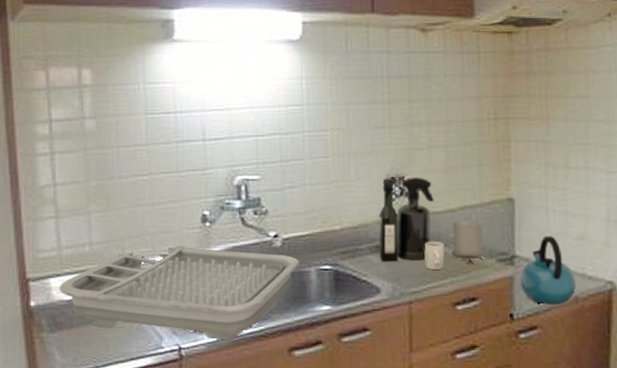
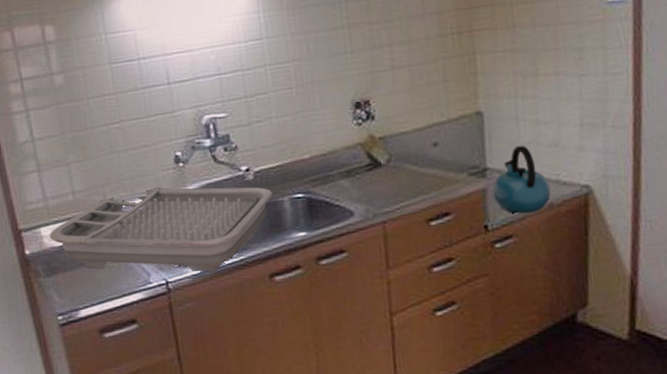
bottle: present [378,178,399,261] -> none [347,103,369,185]
spray bottle: present [396,177,435,260] -> none [364,99,402,182]
mug: present [424,241,445,270] -> none [394,161,416,189]
canister: present [444,216,496,264] -> none [413,133,466,181]

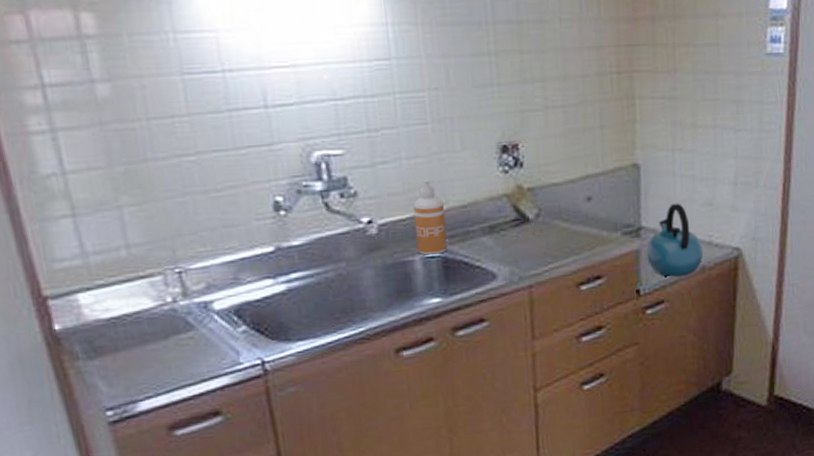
dish rack: present [49,187,273,272] -> none [92,241,402,349]
soap dispenser: none [281,133,311,196] -> present [412,179,448,255]

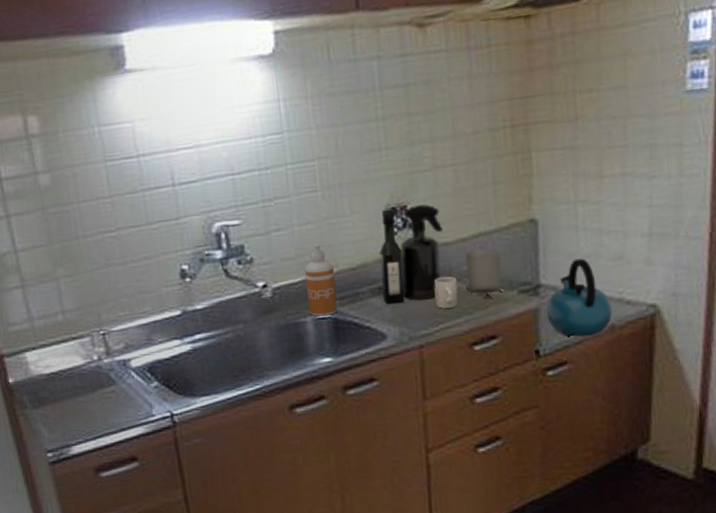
bottle: none [491,146,515,243] -> present [379,208,405,304]
spray bottle: none [511,144,554,240] -> present [399,204,444,301]
mug: none [543,216,567,249] -> present [433,276,459,309]
canister: none [565,186,621,240] -> present [456,244,517,299]

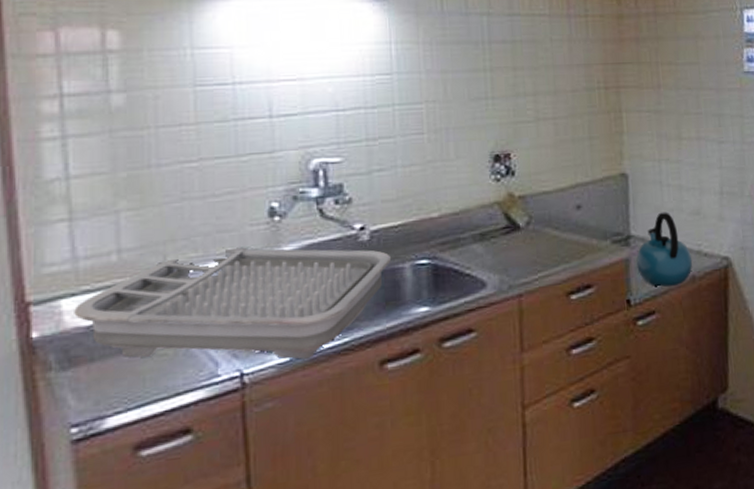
dish rack: none [36,306,294,404] -> present [74,247,392,360]
soap dispenser: present [304,243,338,317] -> none [405,186,438,262]
bottle: present [379,208,405,304] -> none [482,155,506,251]
spray bottle: present [399,204,444,301] -> none [502,153,544,248]
mug: present [433,276,459,309] -> none [534,224,557,257]
canister: present [456,244,517,299] -> none [555,195,610,248]

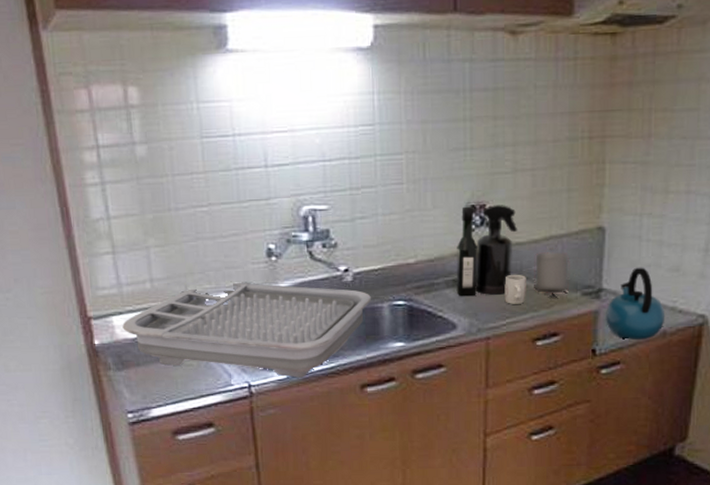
bottle: none [482,155,506,251] -> present [456,206,477,296]
spray bottle: none [502,153,544,248] -> present [475,205,518,295]
mug: none [534,224,557,257] -> present [504,274,526,304]
canister: none [555,195,610,248] -> present [526,247,582,298]

